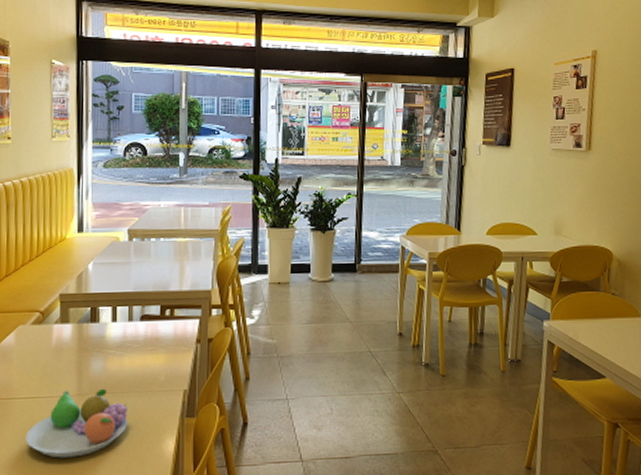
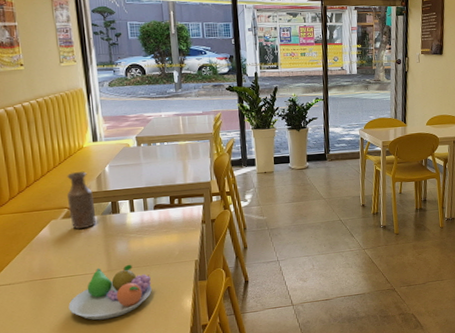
bottle: none [39,267,71,340] -> present [66,170,96,230]

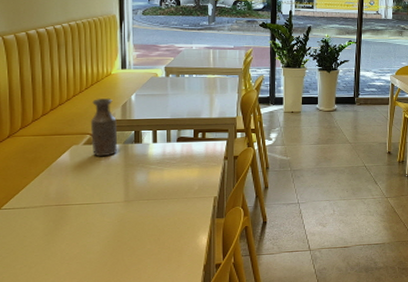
fruit bowl: present [68,264,152,320] -> none [81,196,167,252]

